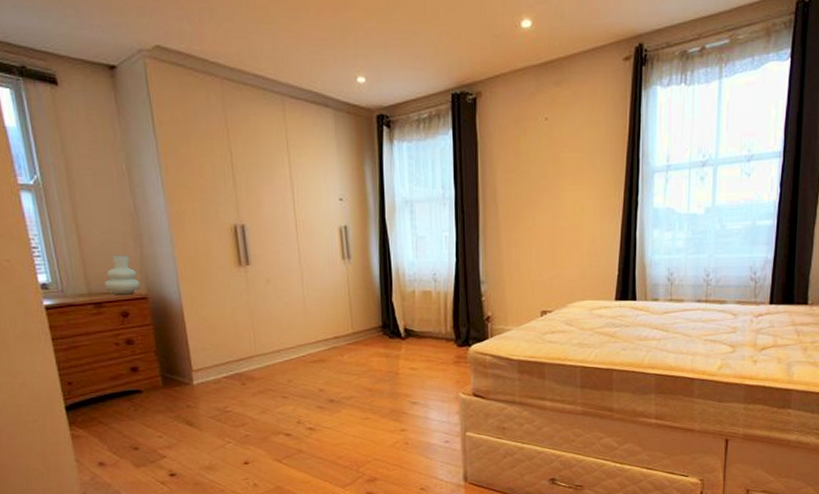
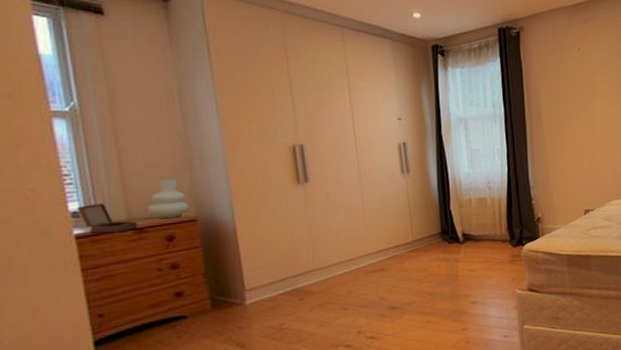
jewelry box: none [46,277,97,306] -> present [78,203,138,234]

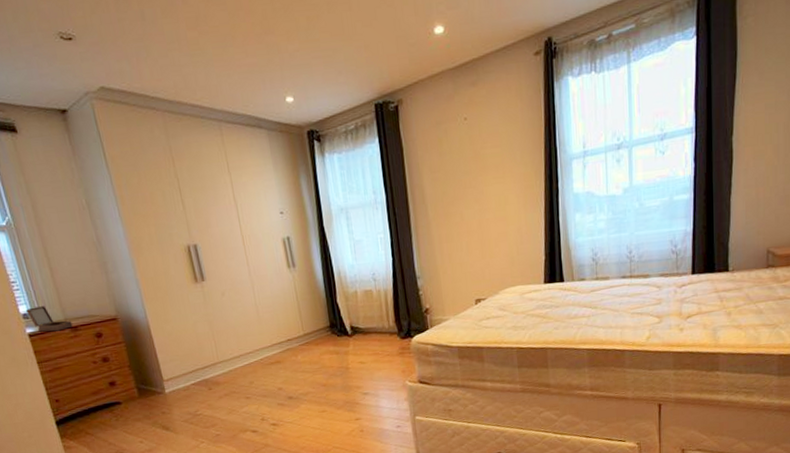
vase: present [147,178,189,219] -> none [77,281,110,319]

